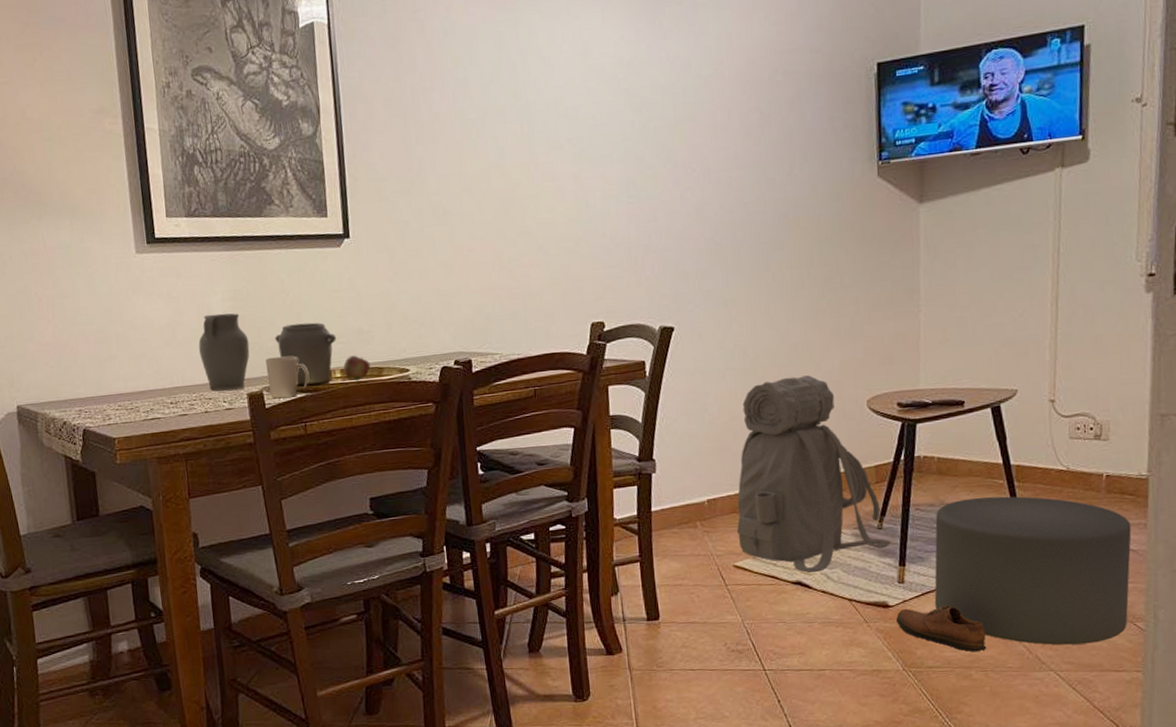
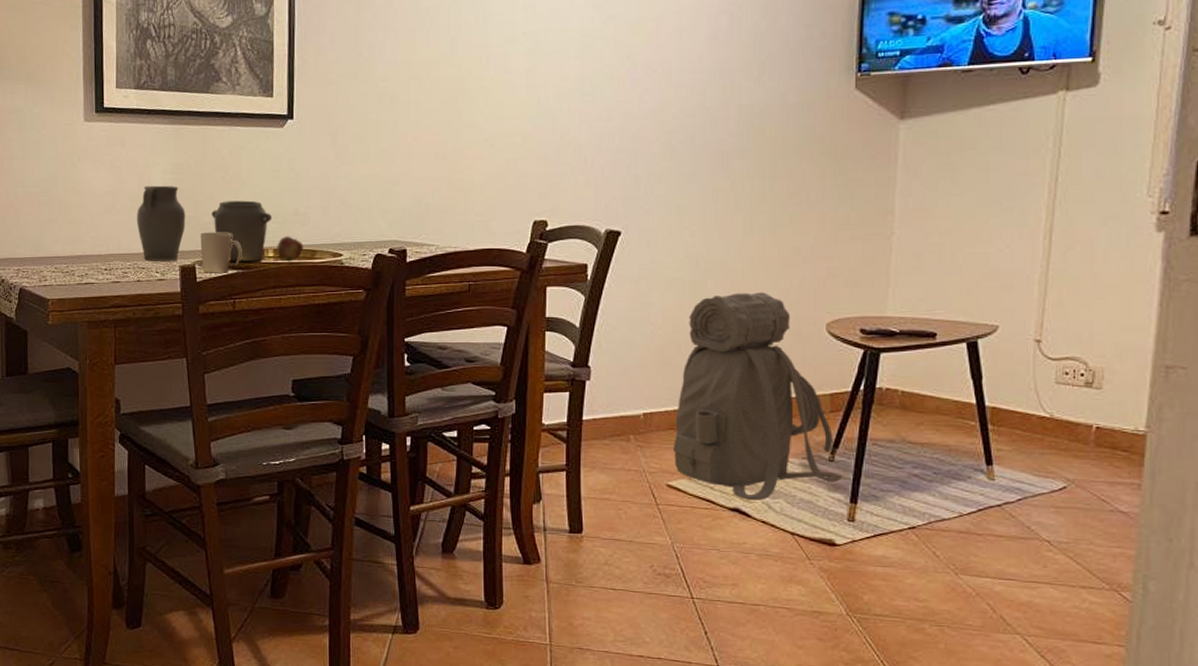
shoe: present [896,605,987,652] -> none [843,550,944,605]
pouf: present [934,496,1132,645] -> none [887,437,1122,609]

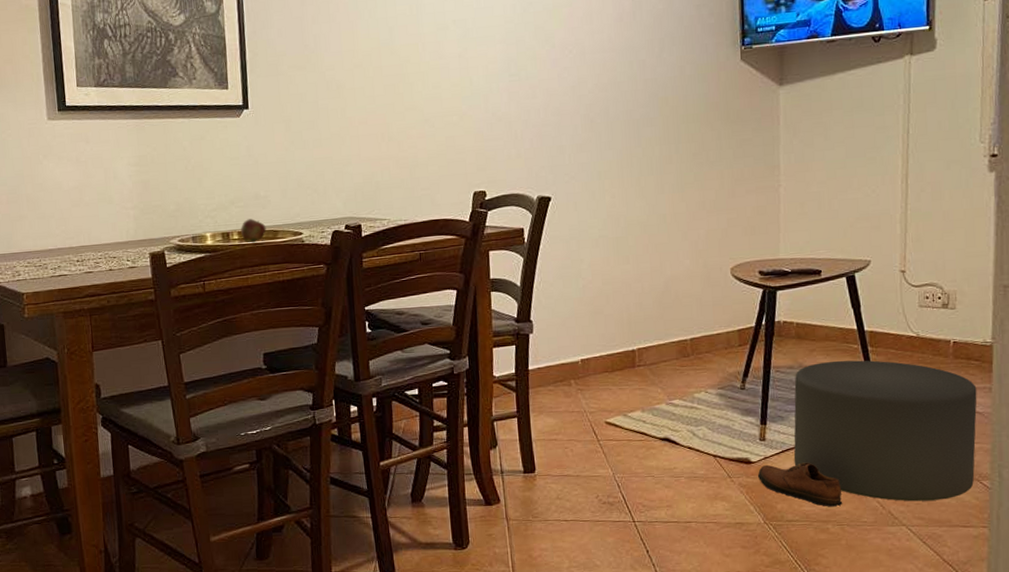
jar set: present [137,185,272,264] -> none [105,177,234,251]
mug: present [200,232,242,273] -> none [167,218,209,258]
backpack: present [672,292,842,501] -> none [608,244,752,430]
shoe: none [843,550,944,605] -> present [758,462,843,507]
pouf: none [887,437,1122,609] -> present [793,360,977,502]

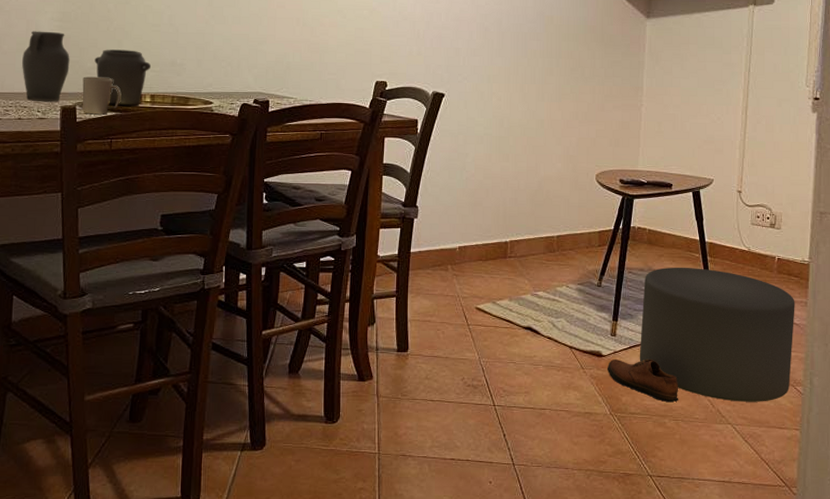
jar set: none [105,177,234,251] -> present [22,31,151,108]
mug: none [167,218,209,258] -> present [82,76,121,115]
fruit: present [240,218,267,242] -> none [153,84,179,106]

